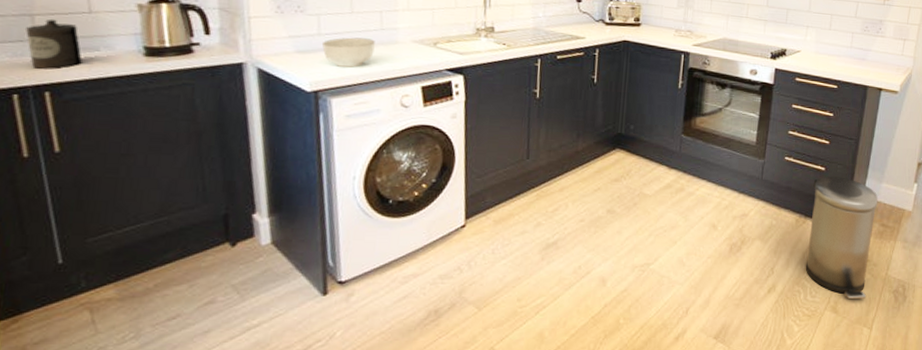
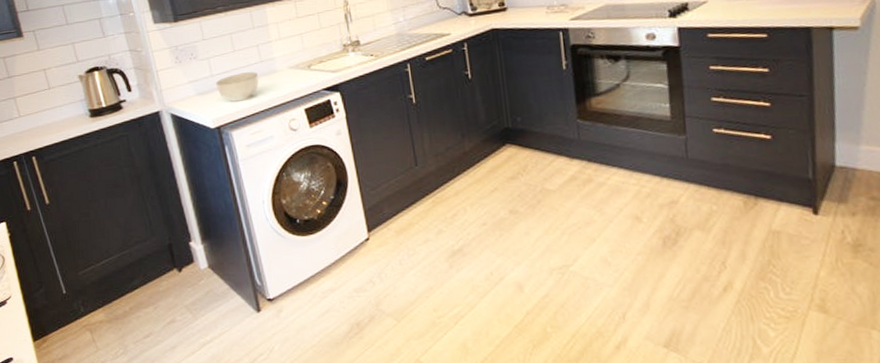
canister: present [26,18,82,69] -> none [13,98,51,139]
pedal bin: present [805,176,878,300] -> none [758,144,868,296]

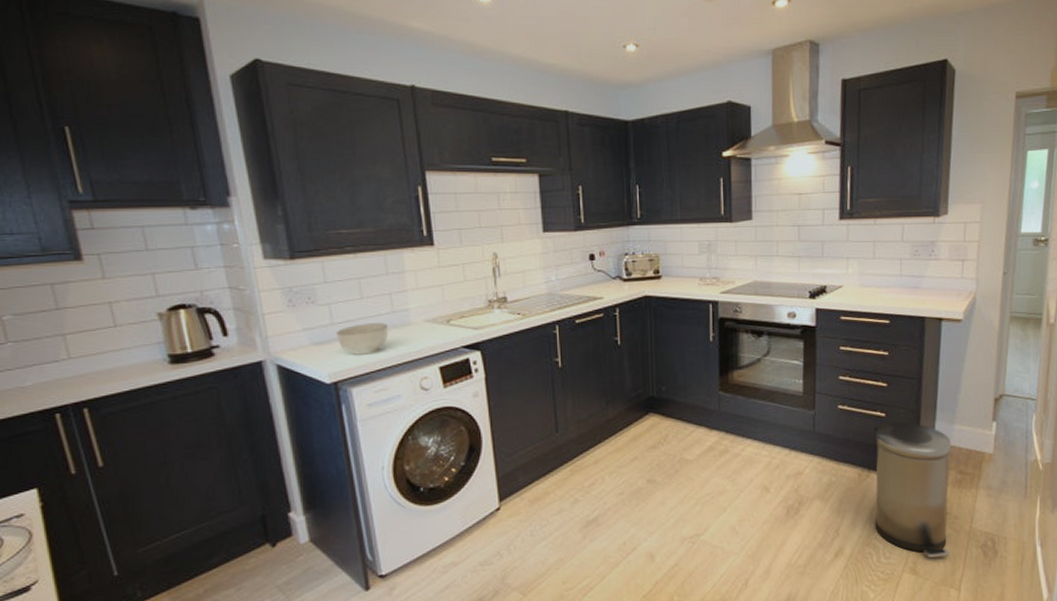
pedal bin: none [758,144,868,296] -> present [874,422,951,559]

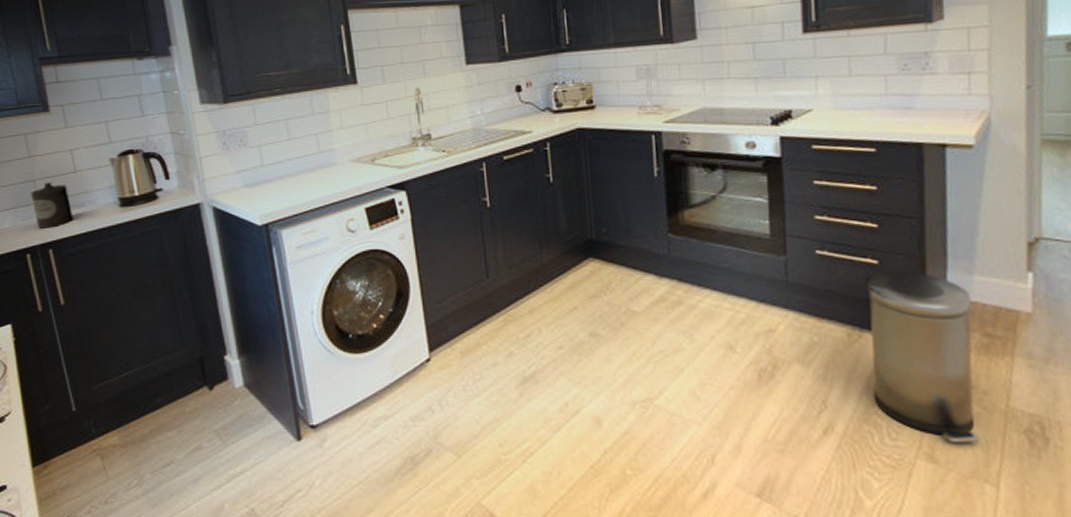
canister: none [60,336,113,386] -> present [31,181,73,229]
bowl: present [335,323,388,355] -> none [265,163,315,196]

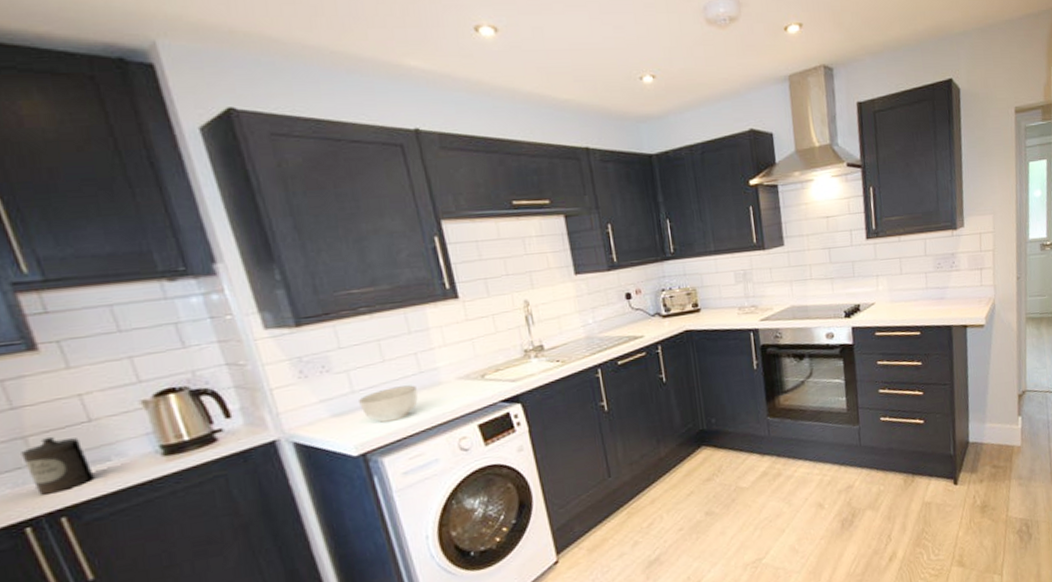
bowl: none [265,163,315,196] -> present [357,385,418,423]
pedal bin: present [864,271,981,444] -> none [914,426,991,550]

